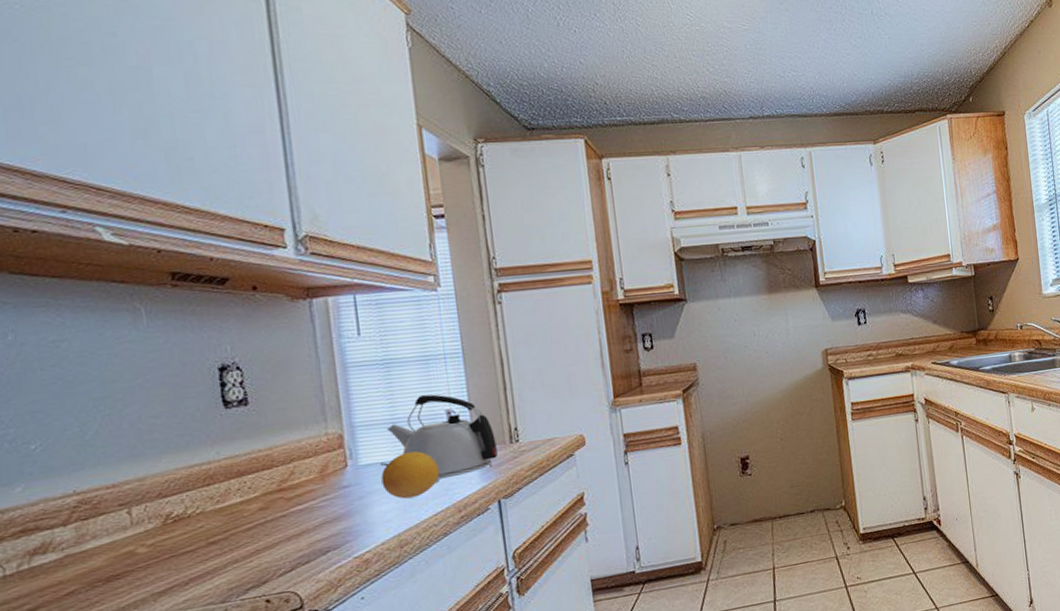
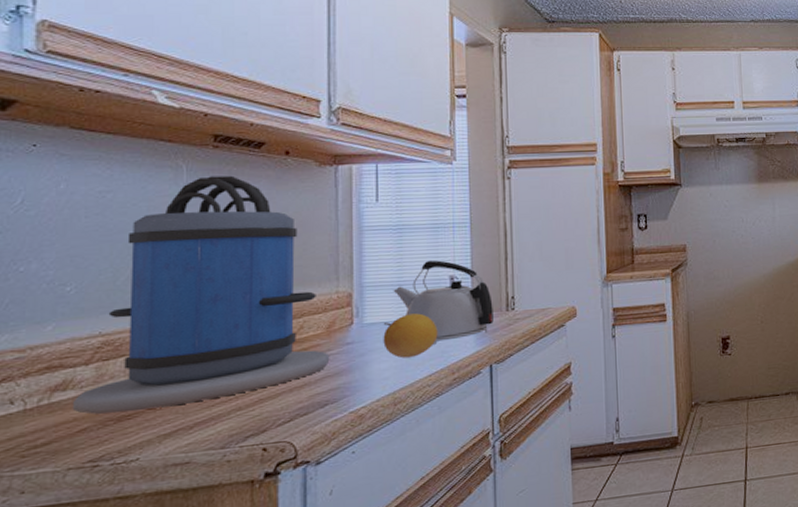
canister: none [55,316,327,577] -> present [72,175,330,415]

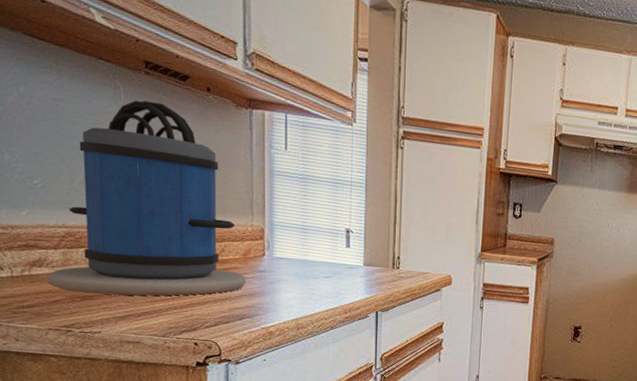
fruit: present [383,313,438,359] -> none [289,255,334,293]
kettle: present [393,260,494,345] -> none [298,211,381,286]

